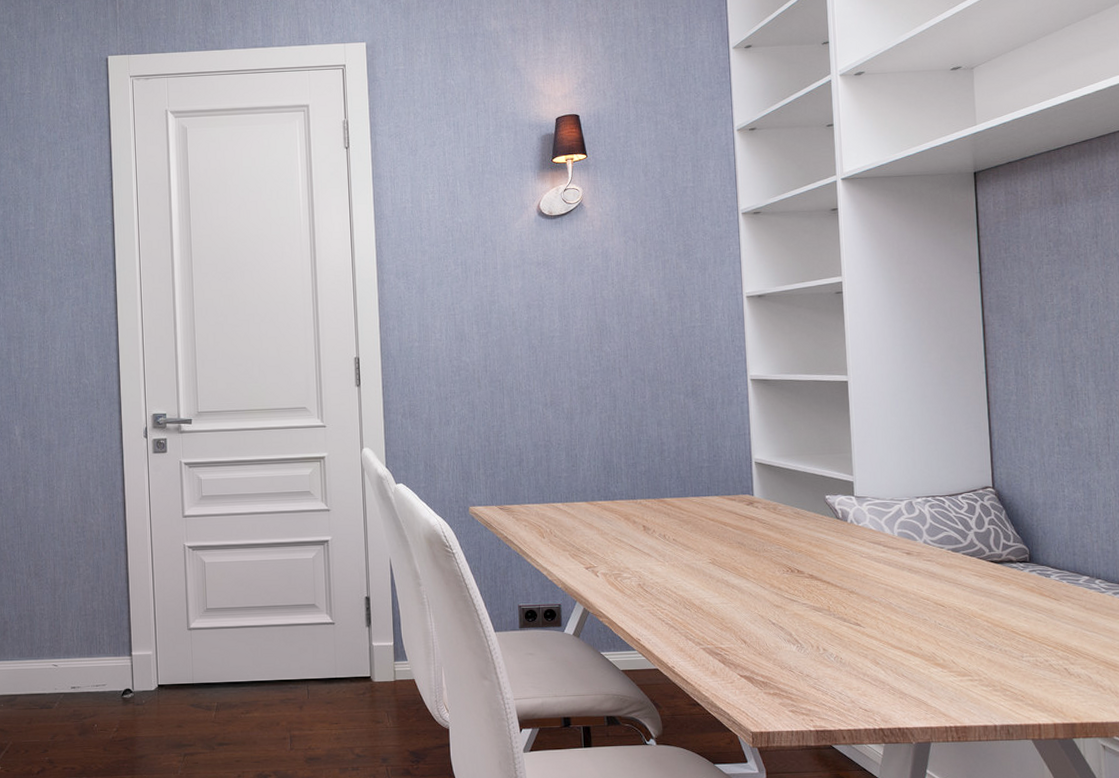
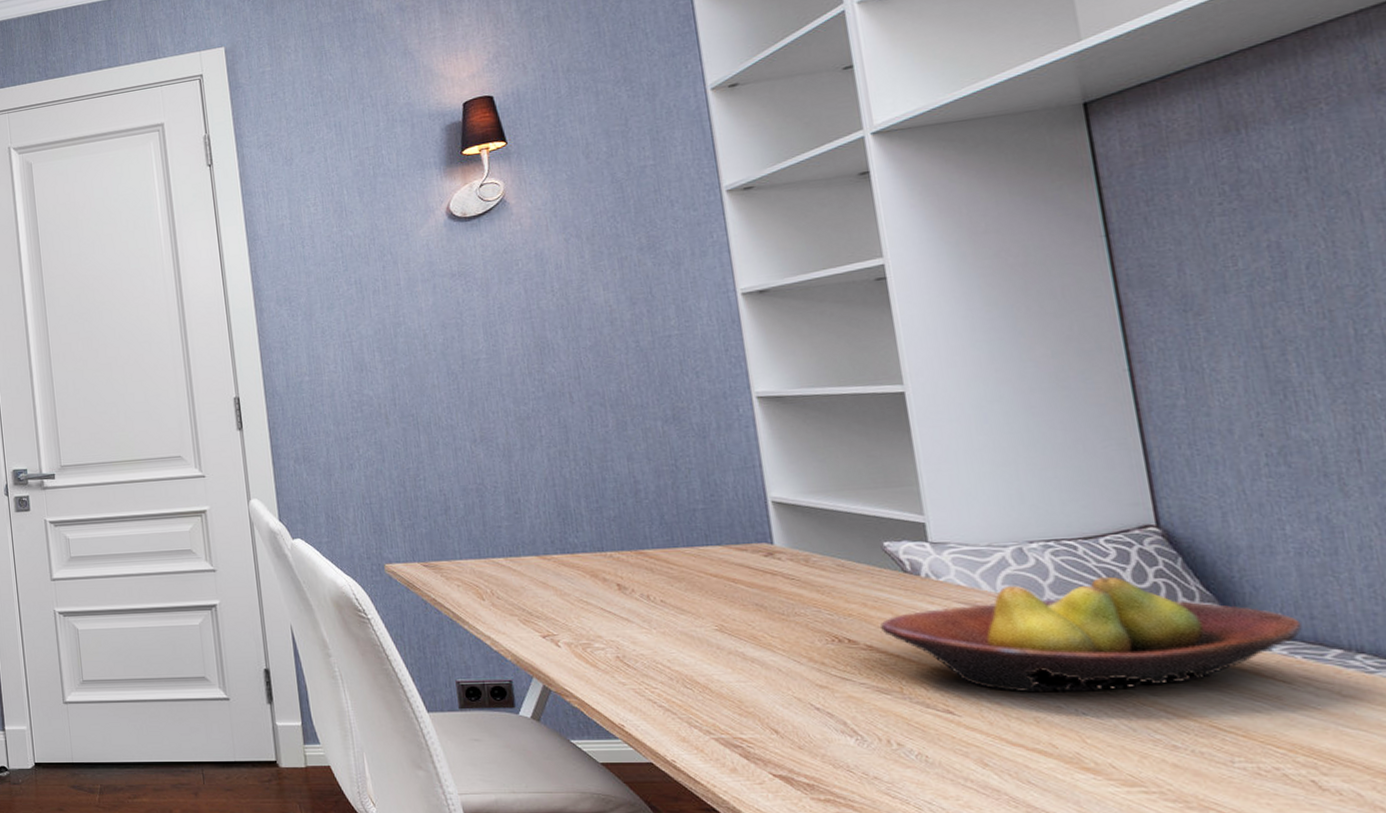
fruit bowl: none [818,523,1068,609] -> present [879,576,1302,693]

